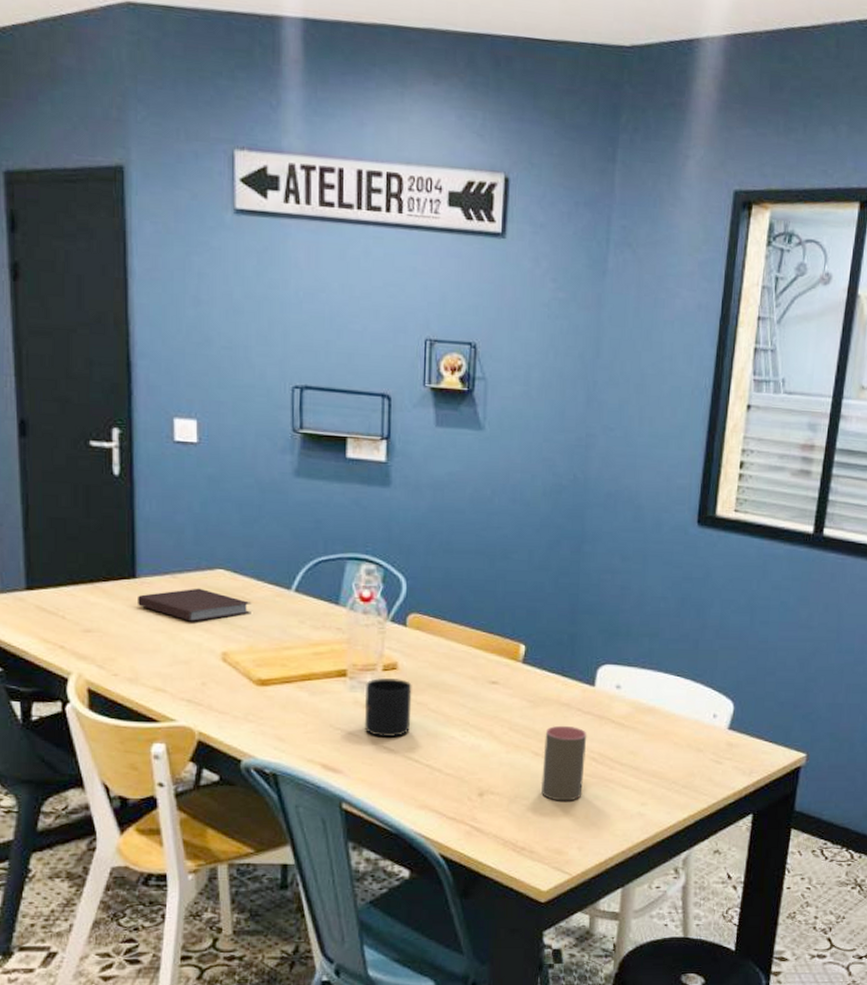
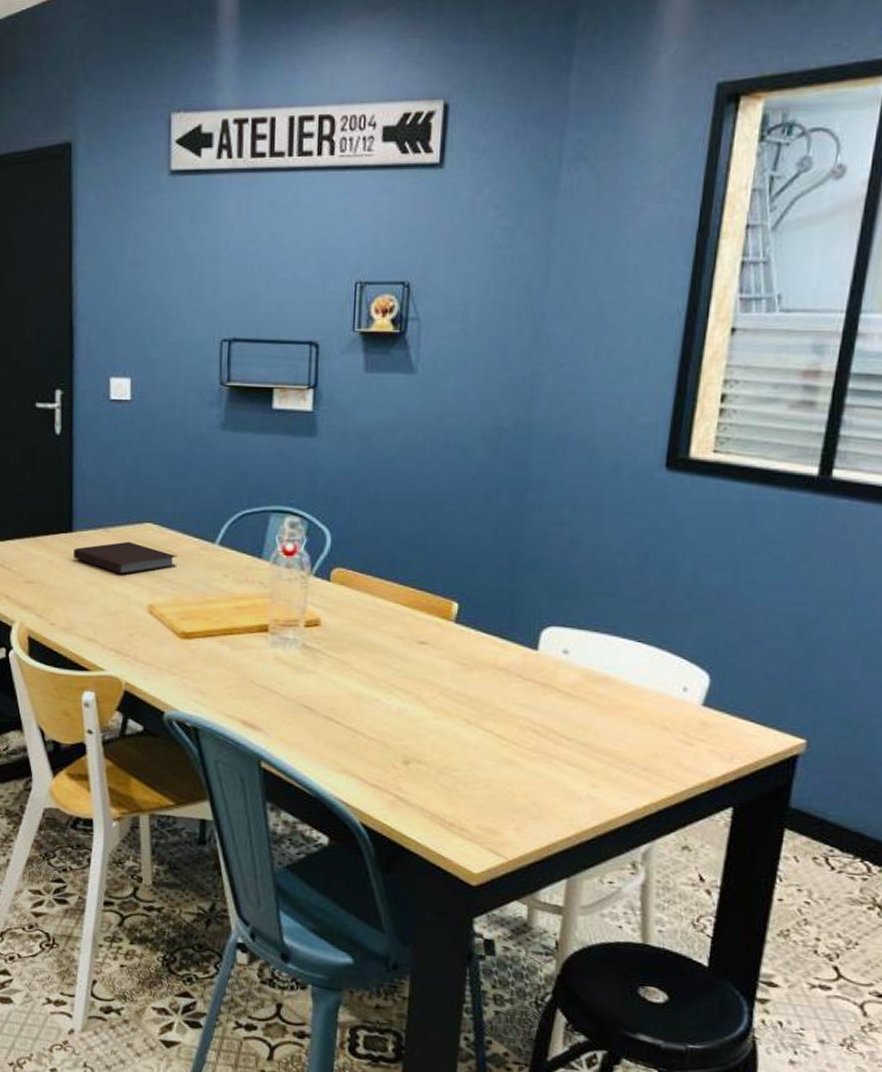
mug: present [364,678,412,738] -> none [285,634,335,696]
cup: present [541,725,587,801] -> none [473,692,528,777]

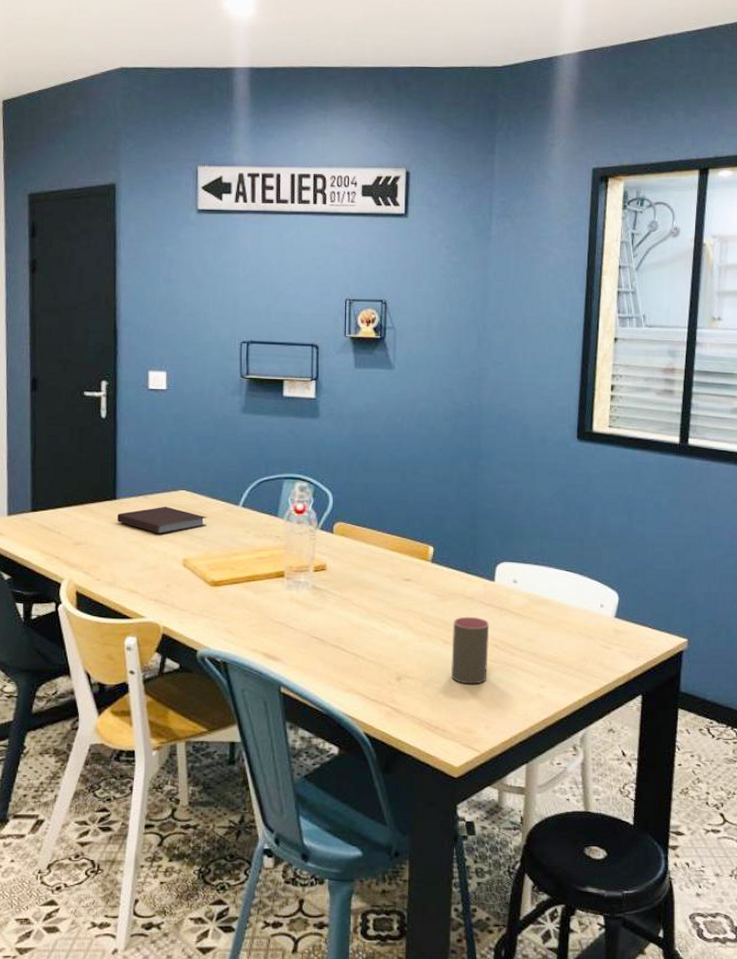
cup: none [473,692,528,777] -> present [450,616,490,684]

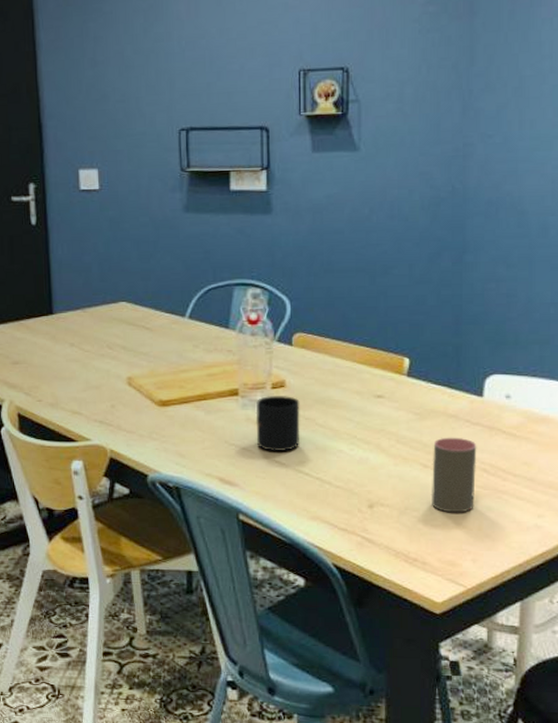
notebook: present [117,506,207,534] -> none [55,320,151,351]
mug: none [299,578,339,629] -> present [255,396,300,452]

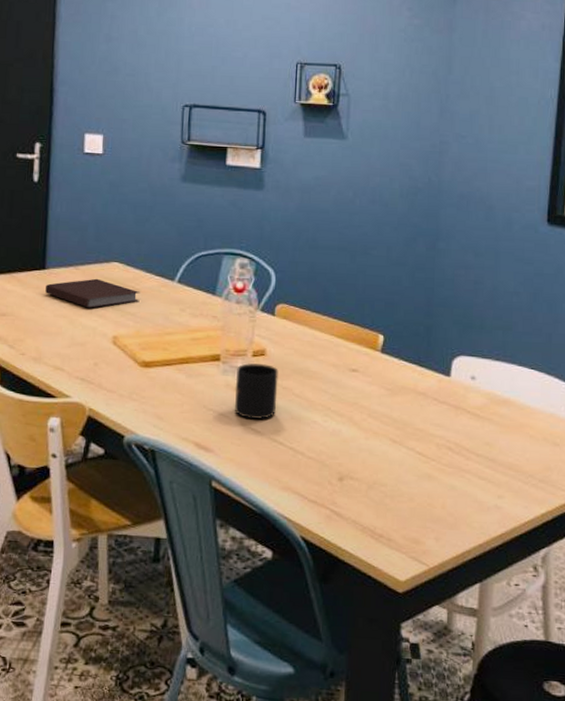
notebook: none [55,320,151,351] -> present [45,278,140,309]
cup: present [431,437,477,513] -> none [398,414,443,490]

